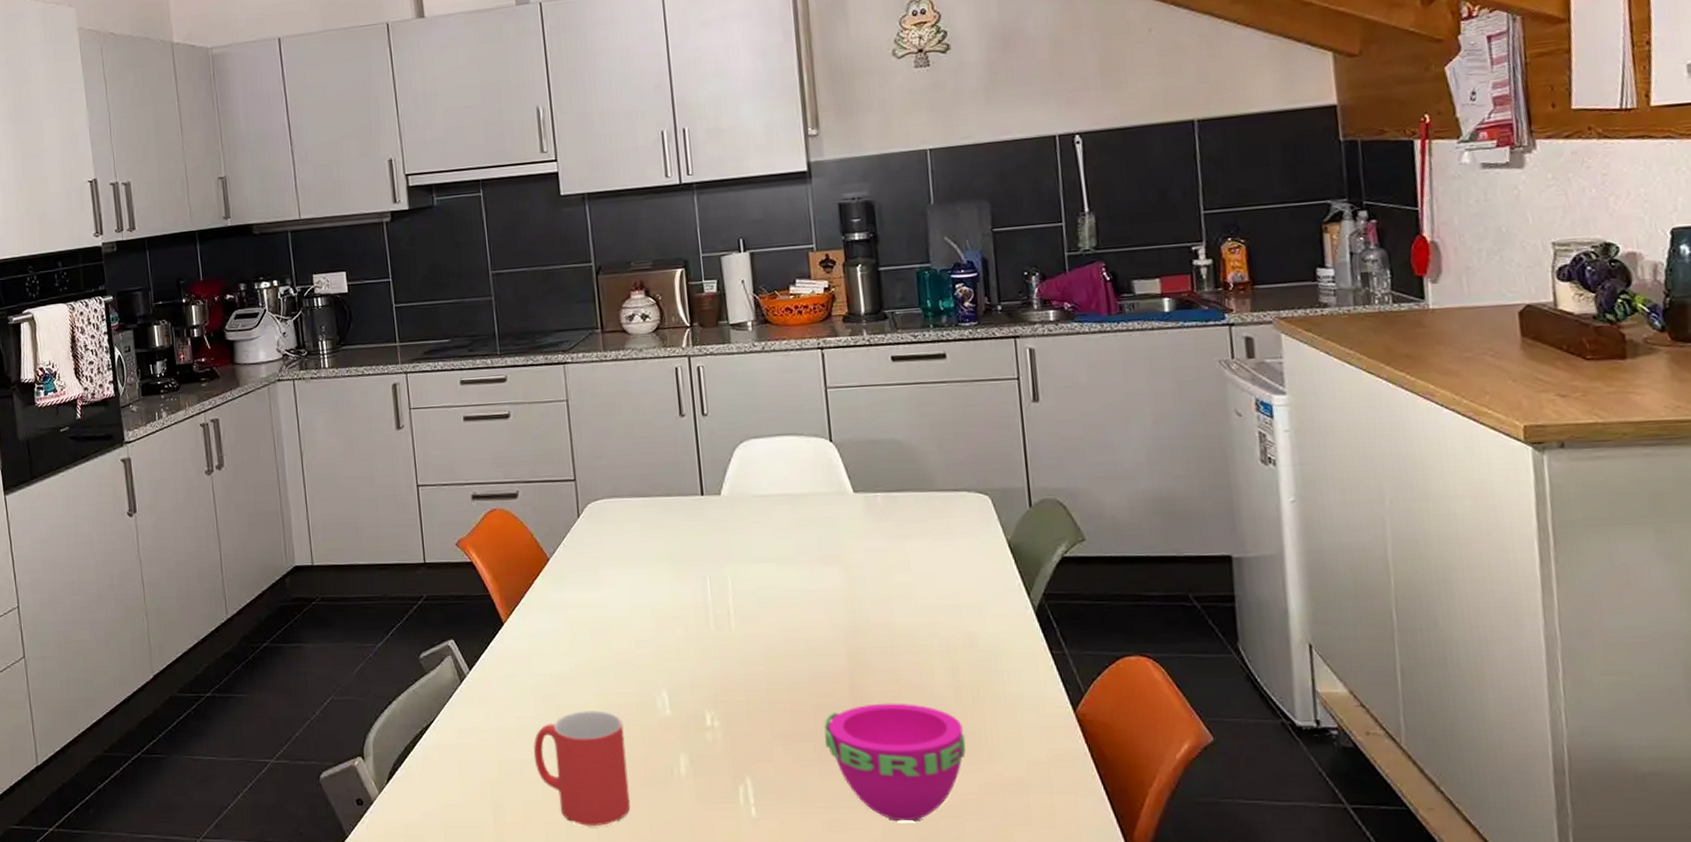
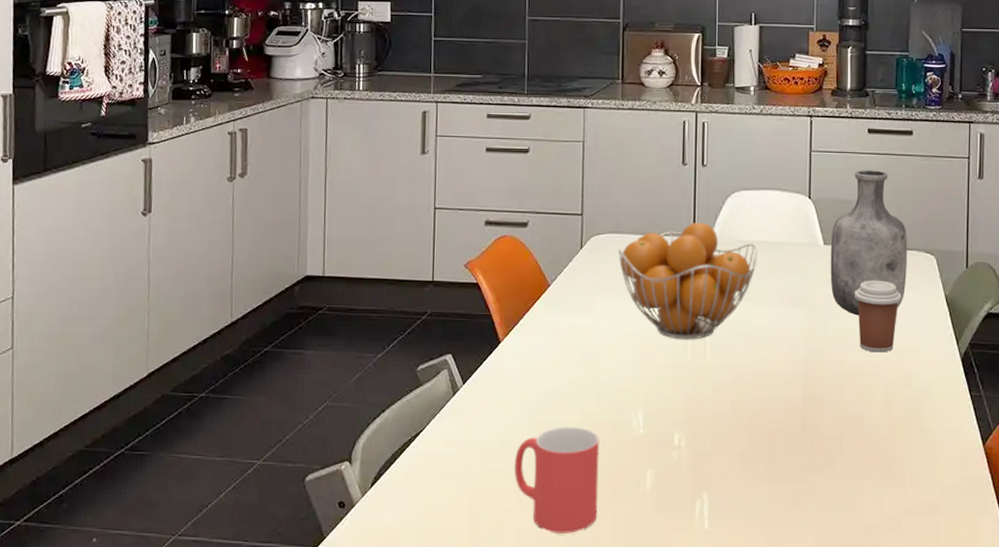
fruit basket: none [619,478,778,609] -> present [618,222,757,340]
bowl: present [824,703,966,822] -> none [775,431,893,537]
vase: none [861,402,958,571] -> present [830,170,908,316]
coffee cup: none [896,528,955,611] -> present [855,280,902,353]

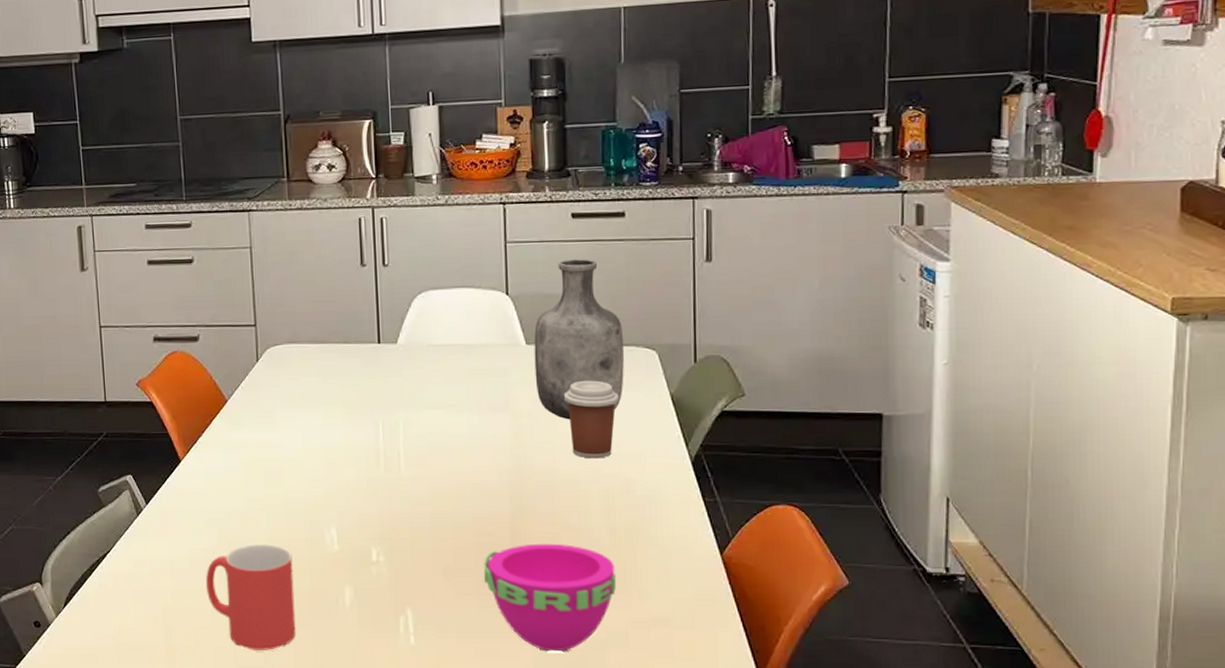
fruit basket: present [618,222,757,340] -> none [297,326,451,452]
bowl: none [775,431,893,537] -> present [483,543,617,652]

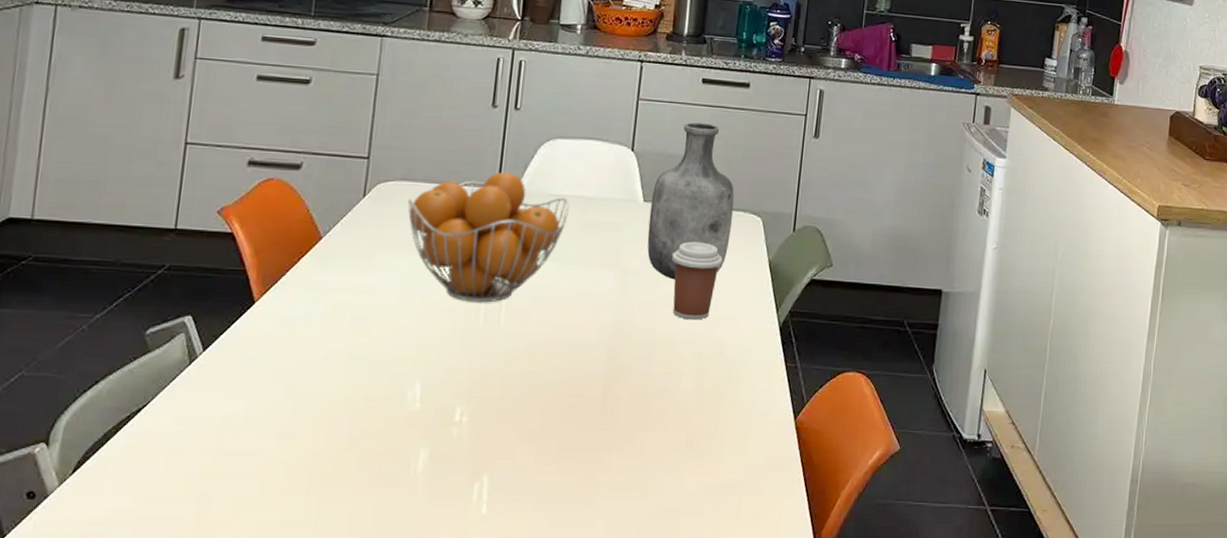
mug: present [205,543,296,650] -> none [258,399,367,523]
fruit basket: none [297,326,451,452] -> present [408,171,570,303]
bowl: present [483,543,617,652] -> none [568,405,698,520]

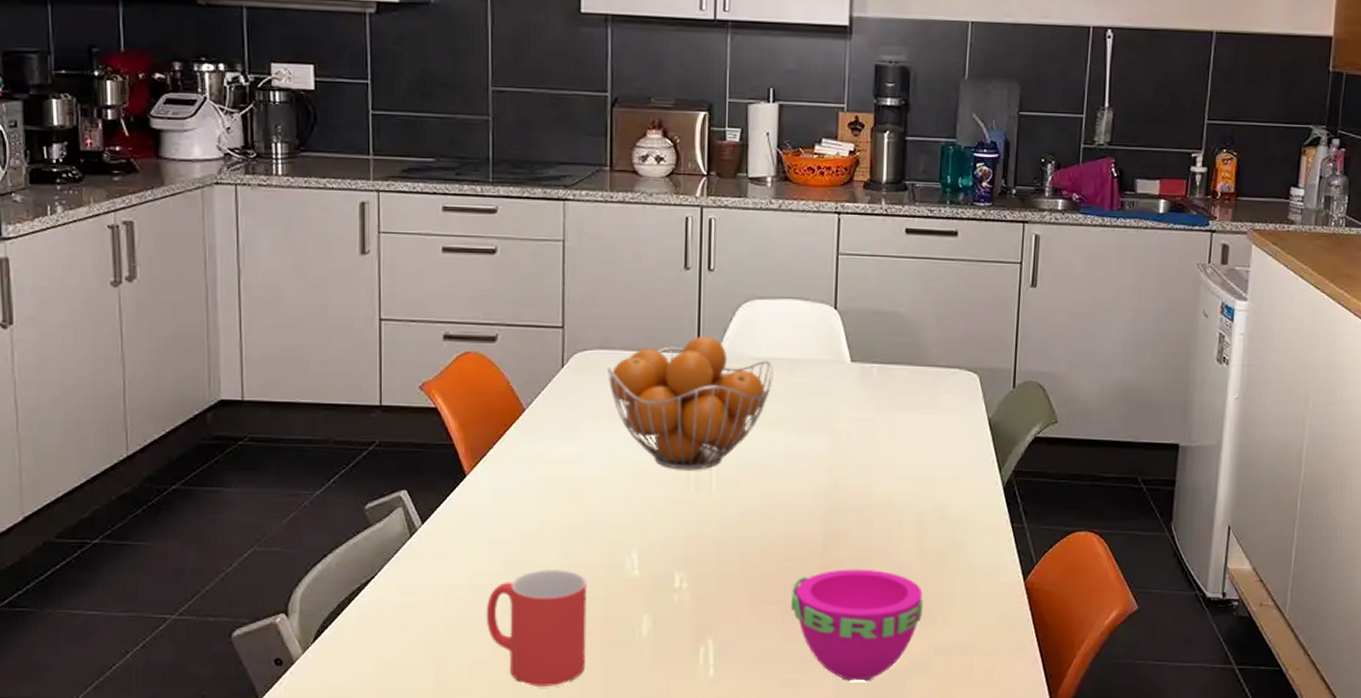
mug: none [258,399,367,523] -> present [486,568,587,686]
bowl: none [568,405,698,520] -> present [790,569,924,681]
vase: present [647,122,734,280] -> none [857,276,948,442]
coffee cup: present [672,241,723,320] -> none [885,401,939,482]

